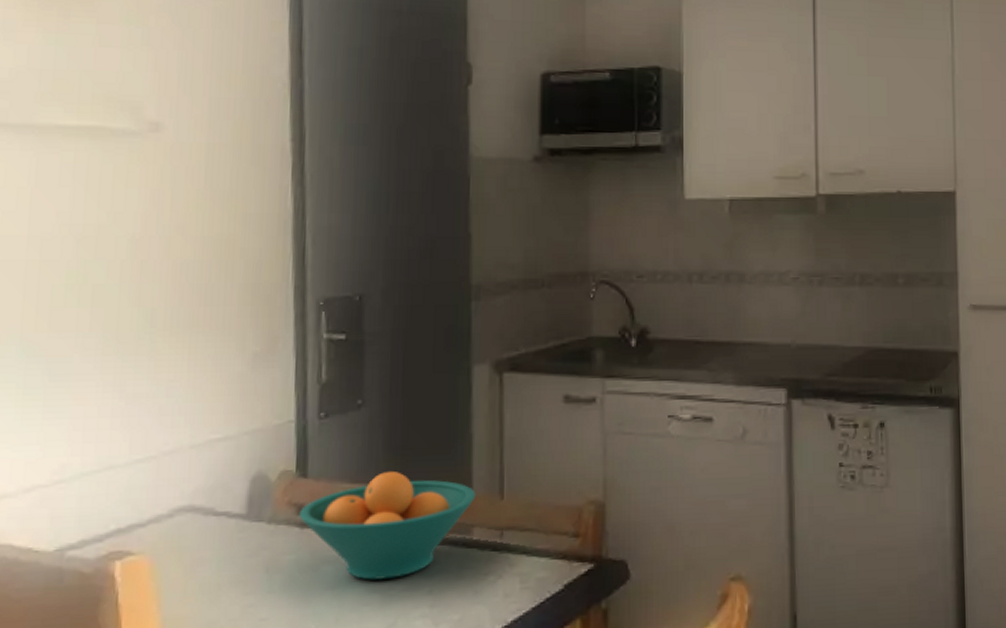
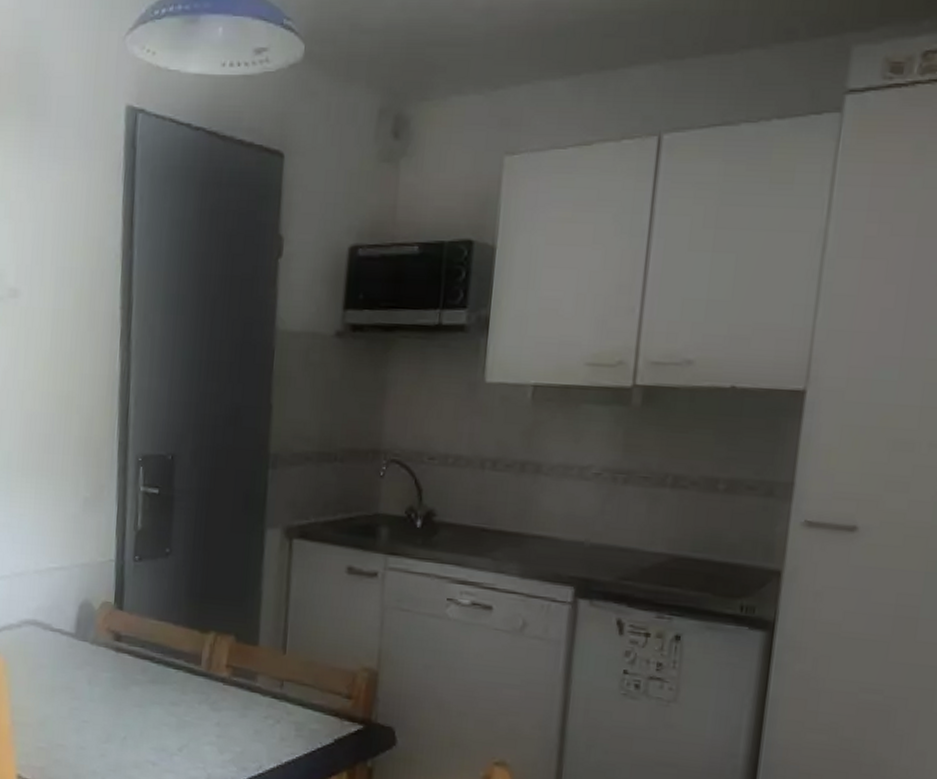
fruit bowl: present [298,470,476,580] -> none [115,614,262,707]

